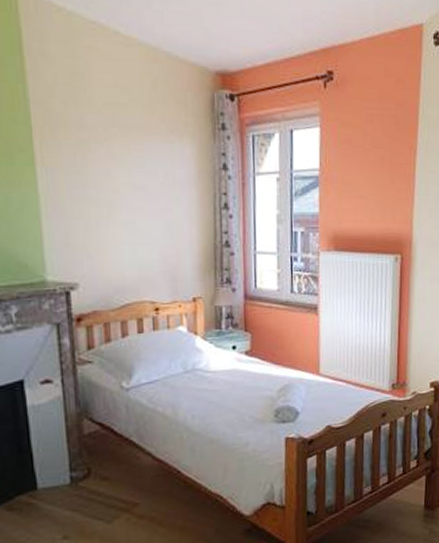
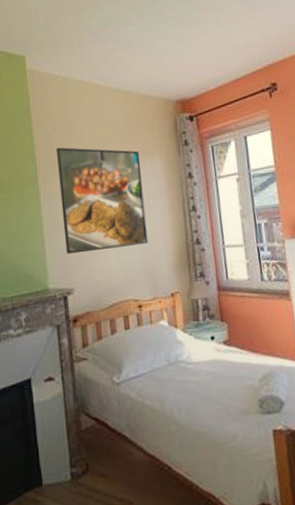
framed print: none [59,106,171,243] -> present [57,147,149,255]

